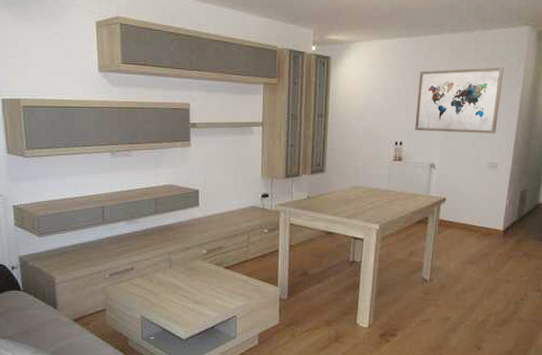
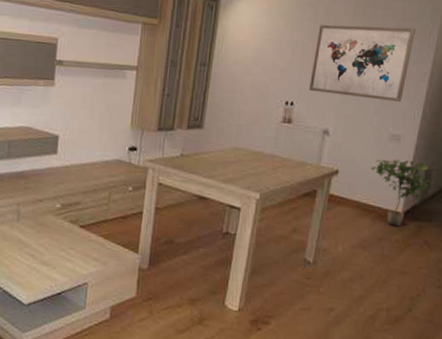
potted plant: none [473,184,528,243] -> present [370,159,433,228]

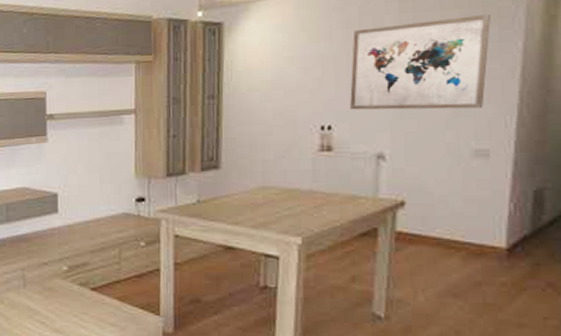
potted plant: present [370,159,433,228] -> none [450,179,549,267]

